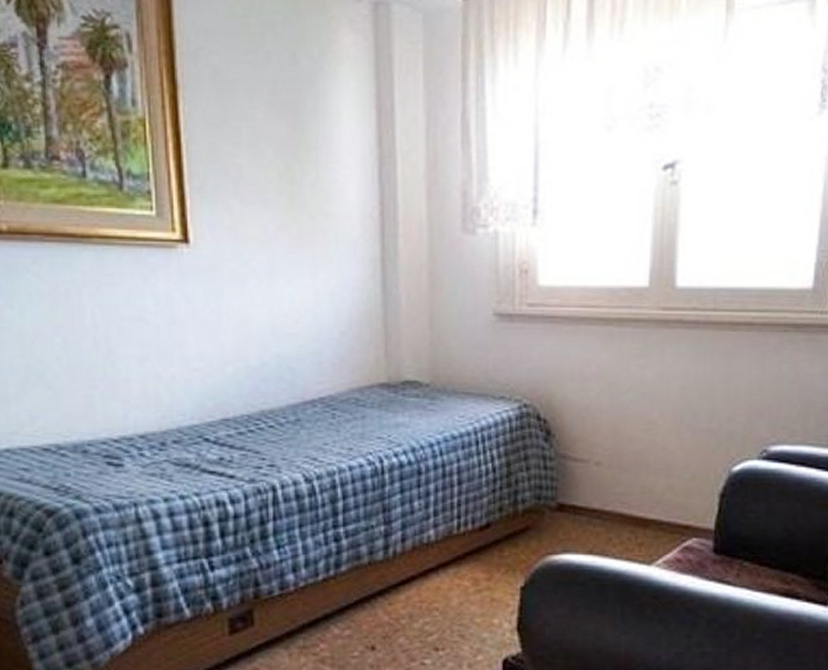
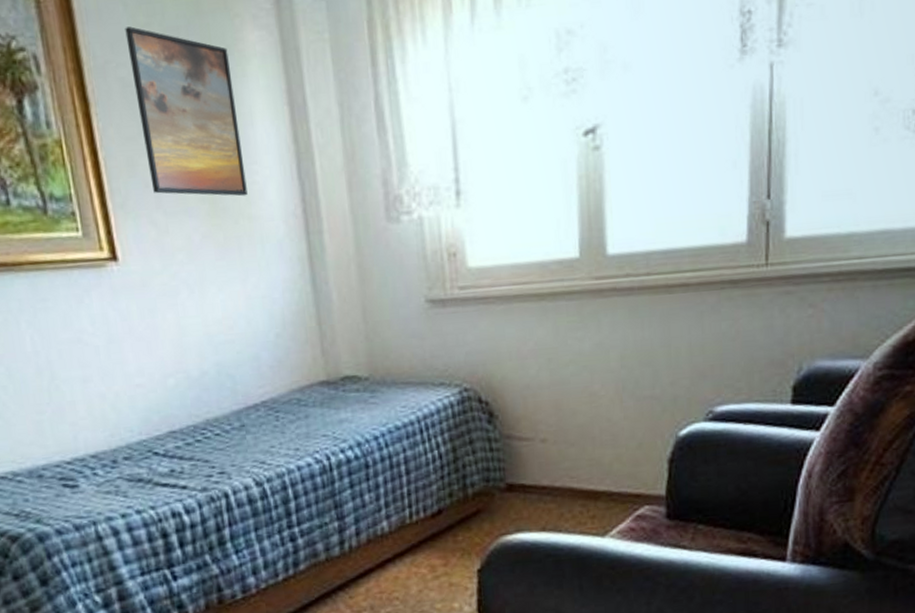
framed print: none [221,16,327,193] -> present [125,26,248,197]

